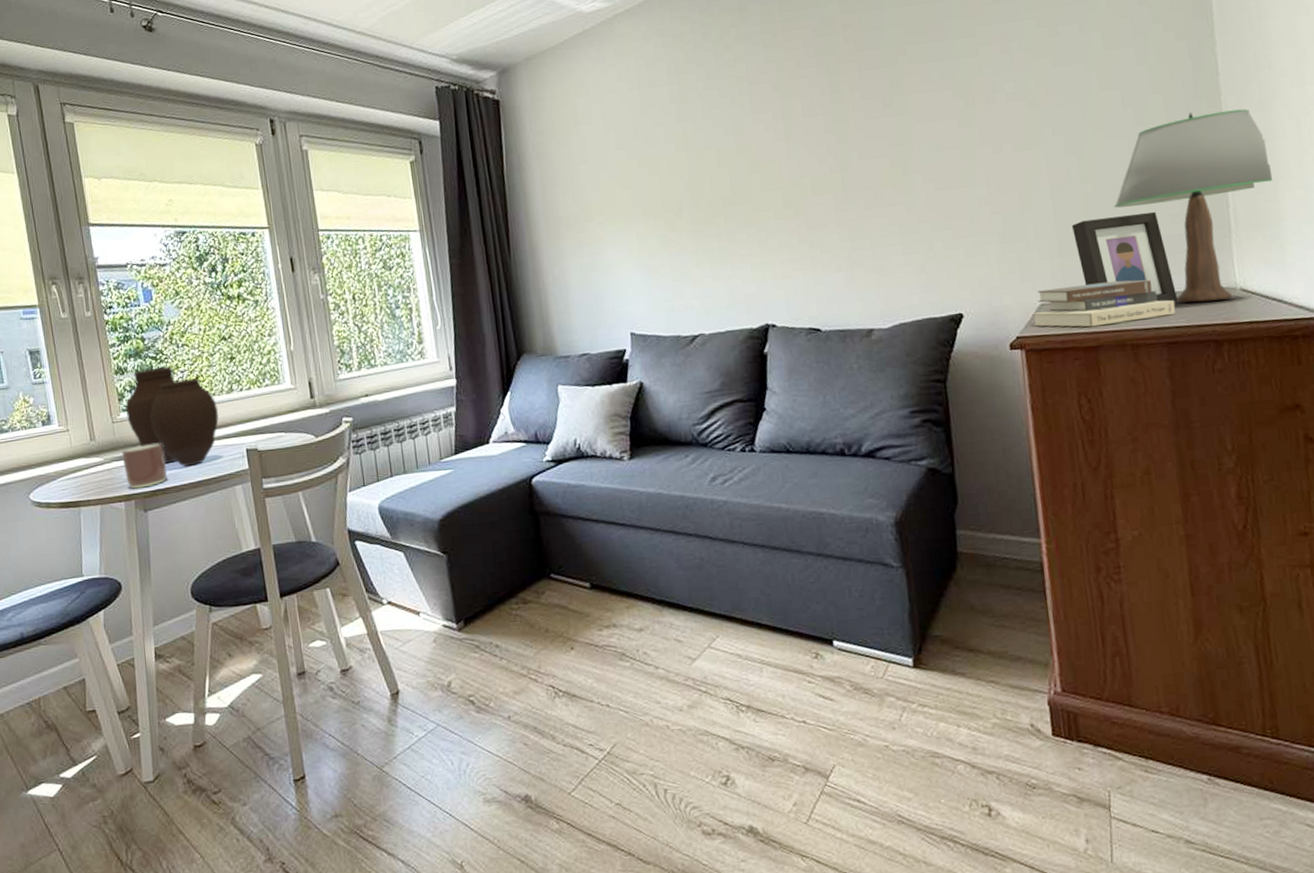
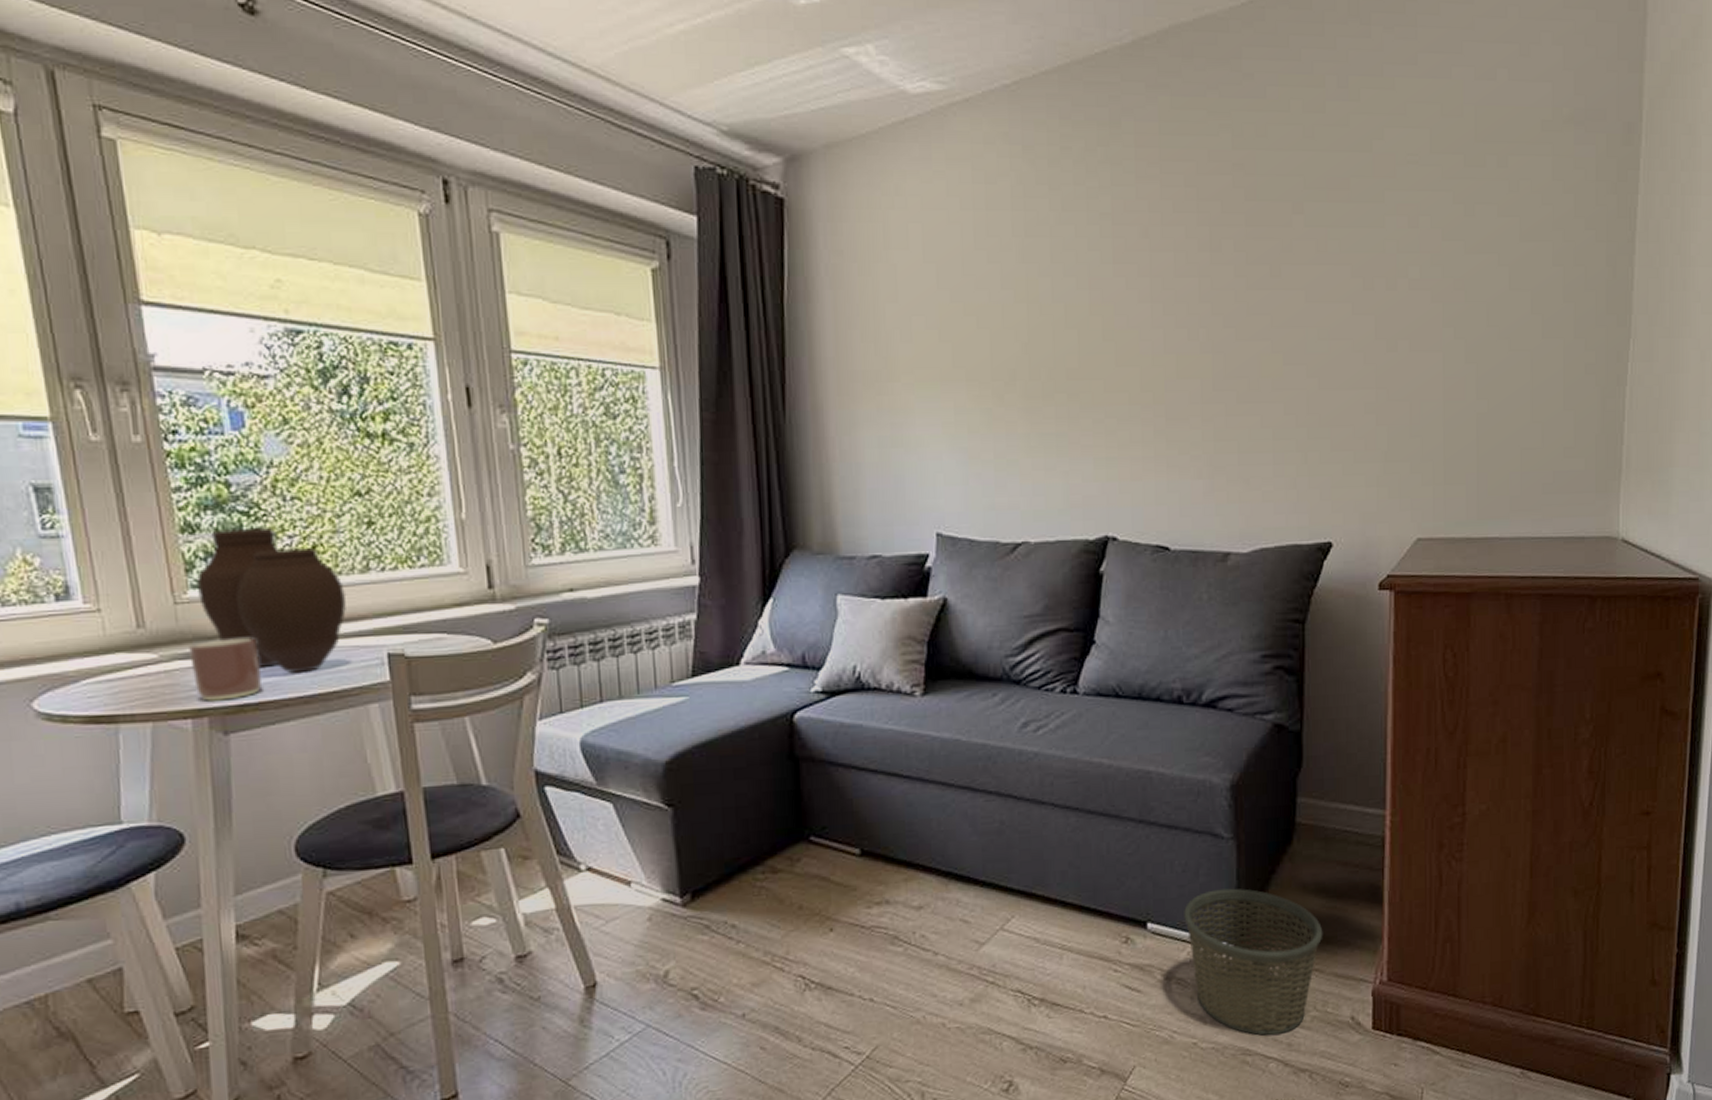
basket: none [864,610,995,740] -> present [1184,888,1323,1036]
books: present [1032,279,1176,328] -> none [1405,518,1555,570]
picture frame: present [1071,211,1179,302] -> none [1460,441,1559,549]
table lamp: present [1114,108,1273,303] -> none [1508,330,1670,551]

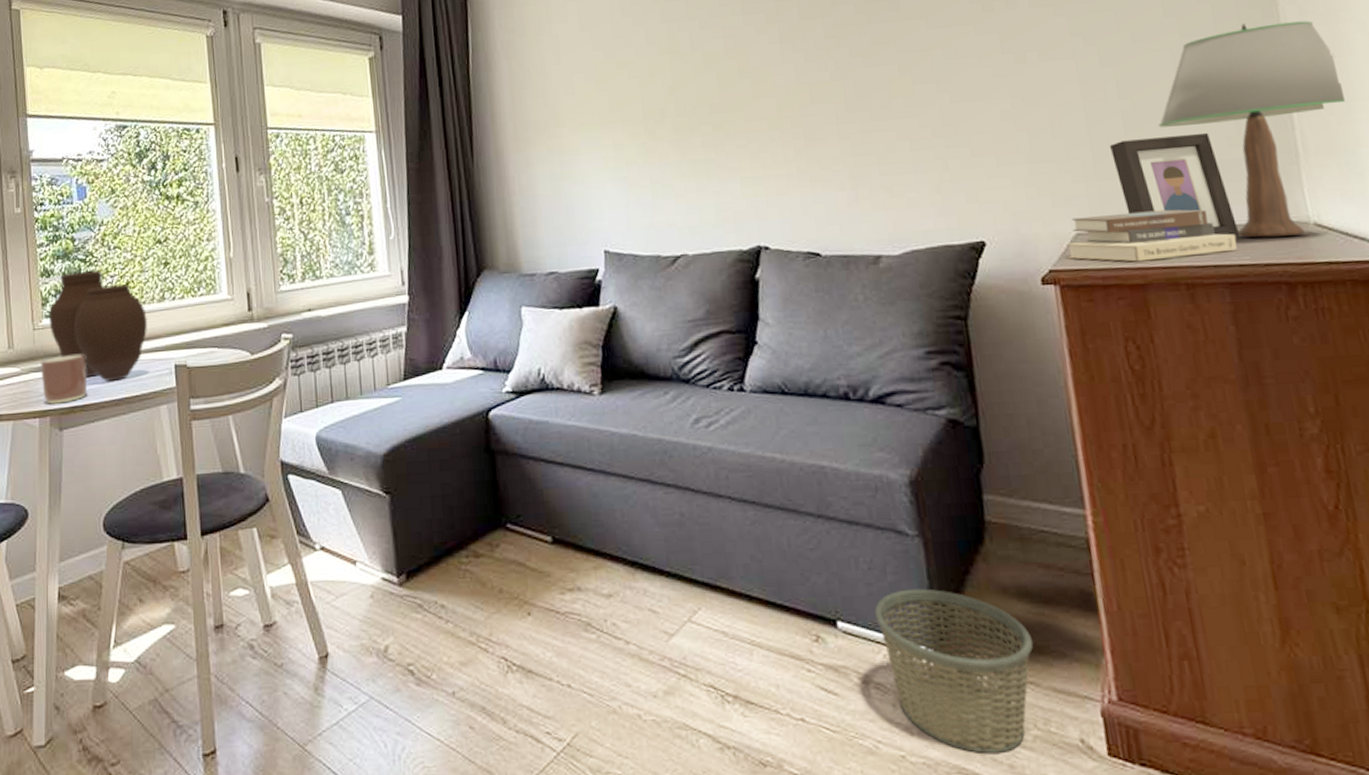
books: none [1405,518,1555,570] -> present [1066,209,1237,262]
picture frame: none [1460,441,1559,549] -> present [1109,132,1241,237]
table lamp: none [1508,330,1670,551] -> present [1158,20,1346,238]

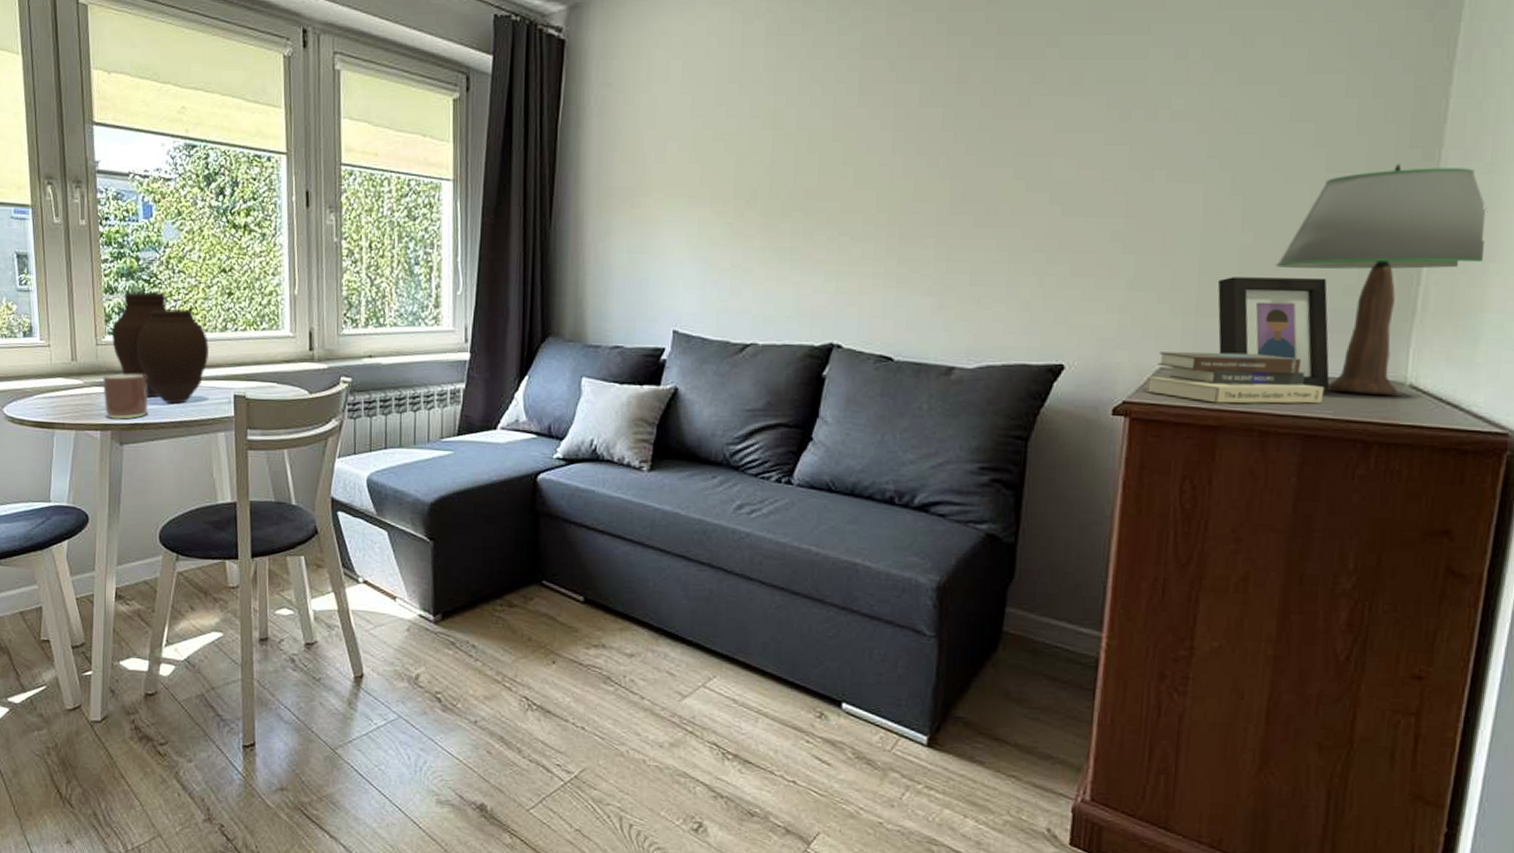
basket: present [874,588,1034,753] -> none [879,682,1024,831]

